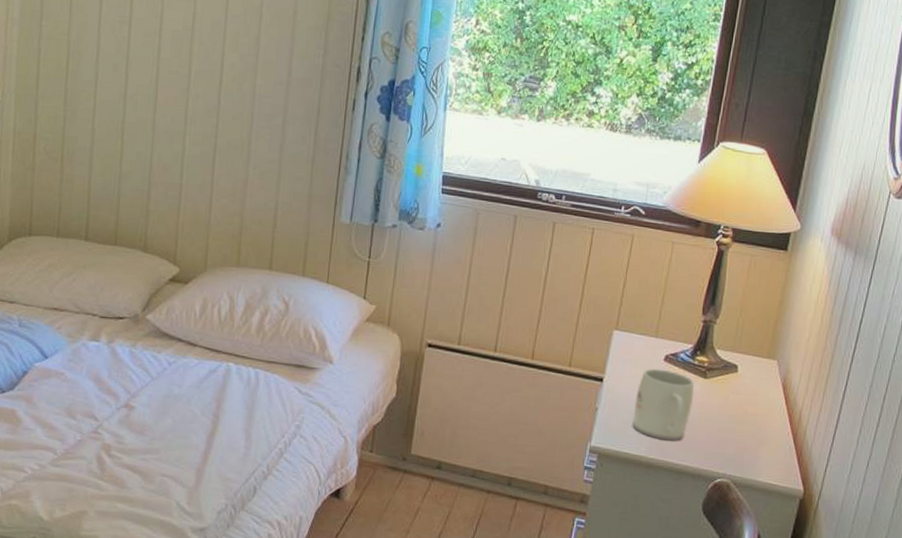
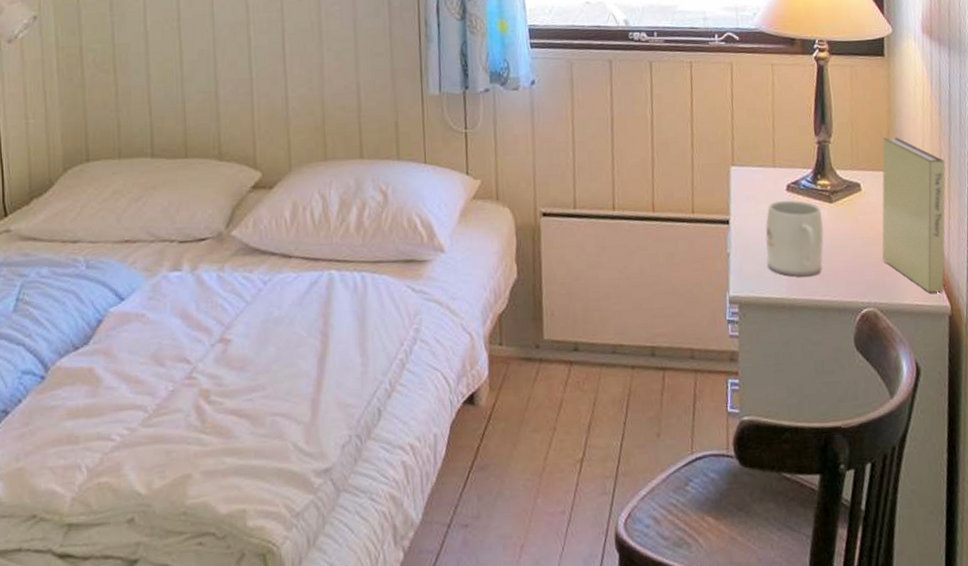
book: none [745,327,828,477] -> present [882,137,946,293]

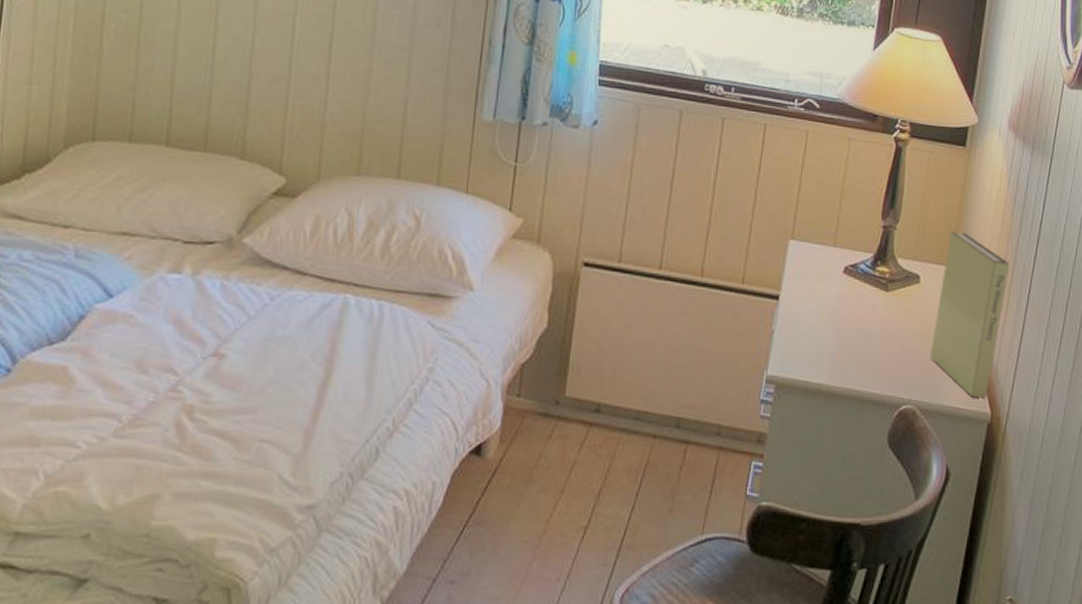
mug: present [765,200,824,277] -> none [811,282,875,365]

